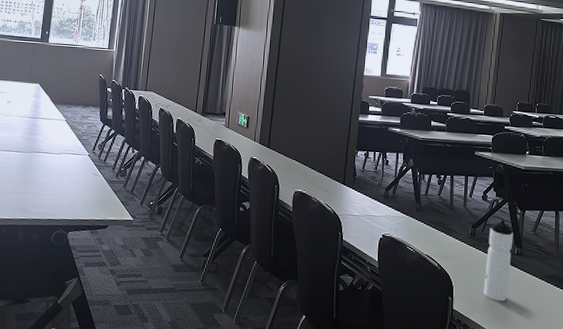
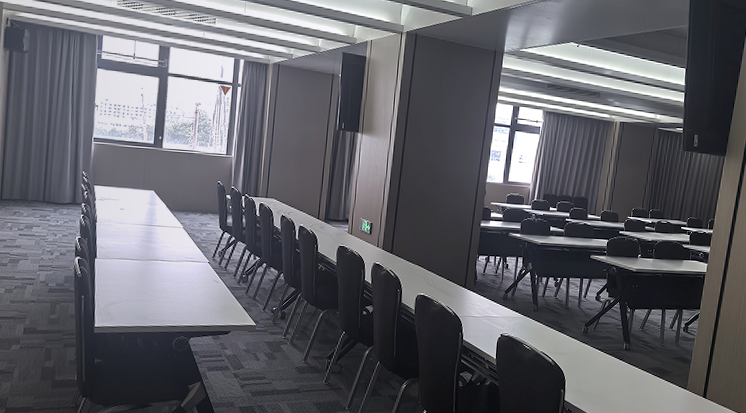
water bottle: present [483,220,514,302] -> none [593,319,623,393]

